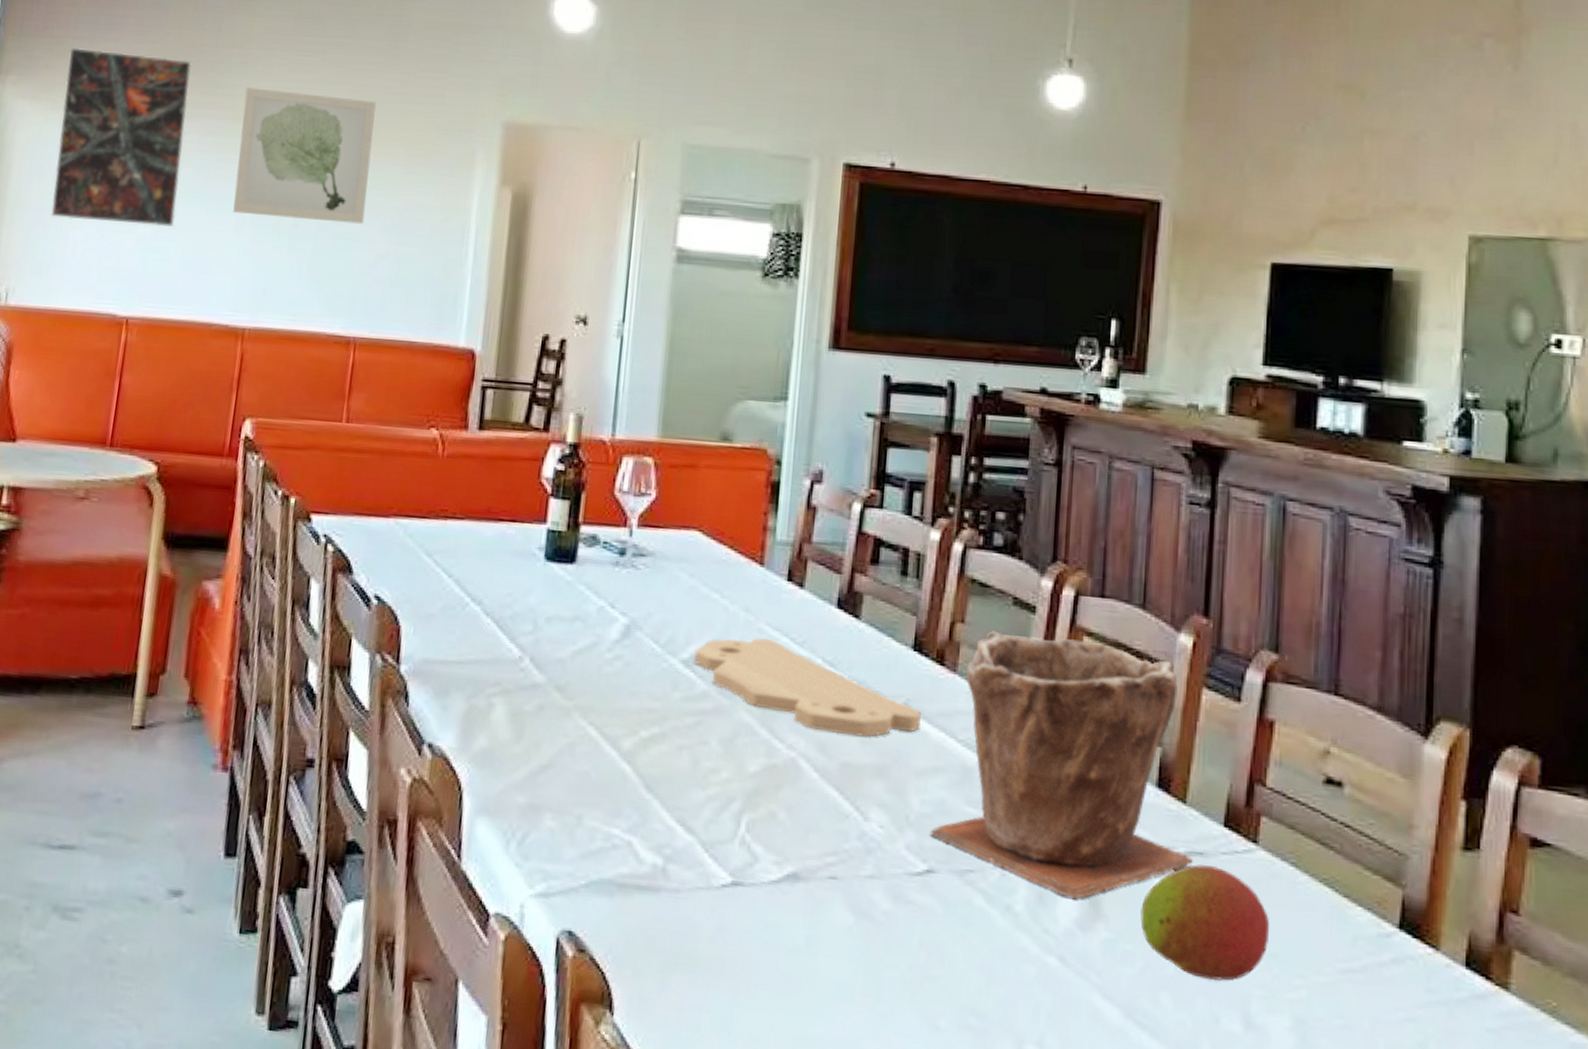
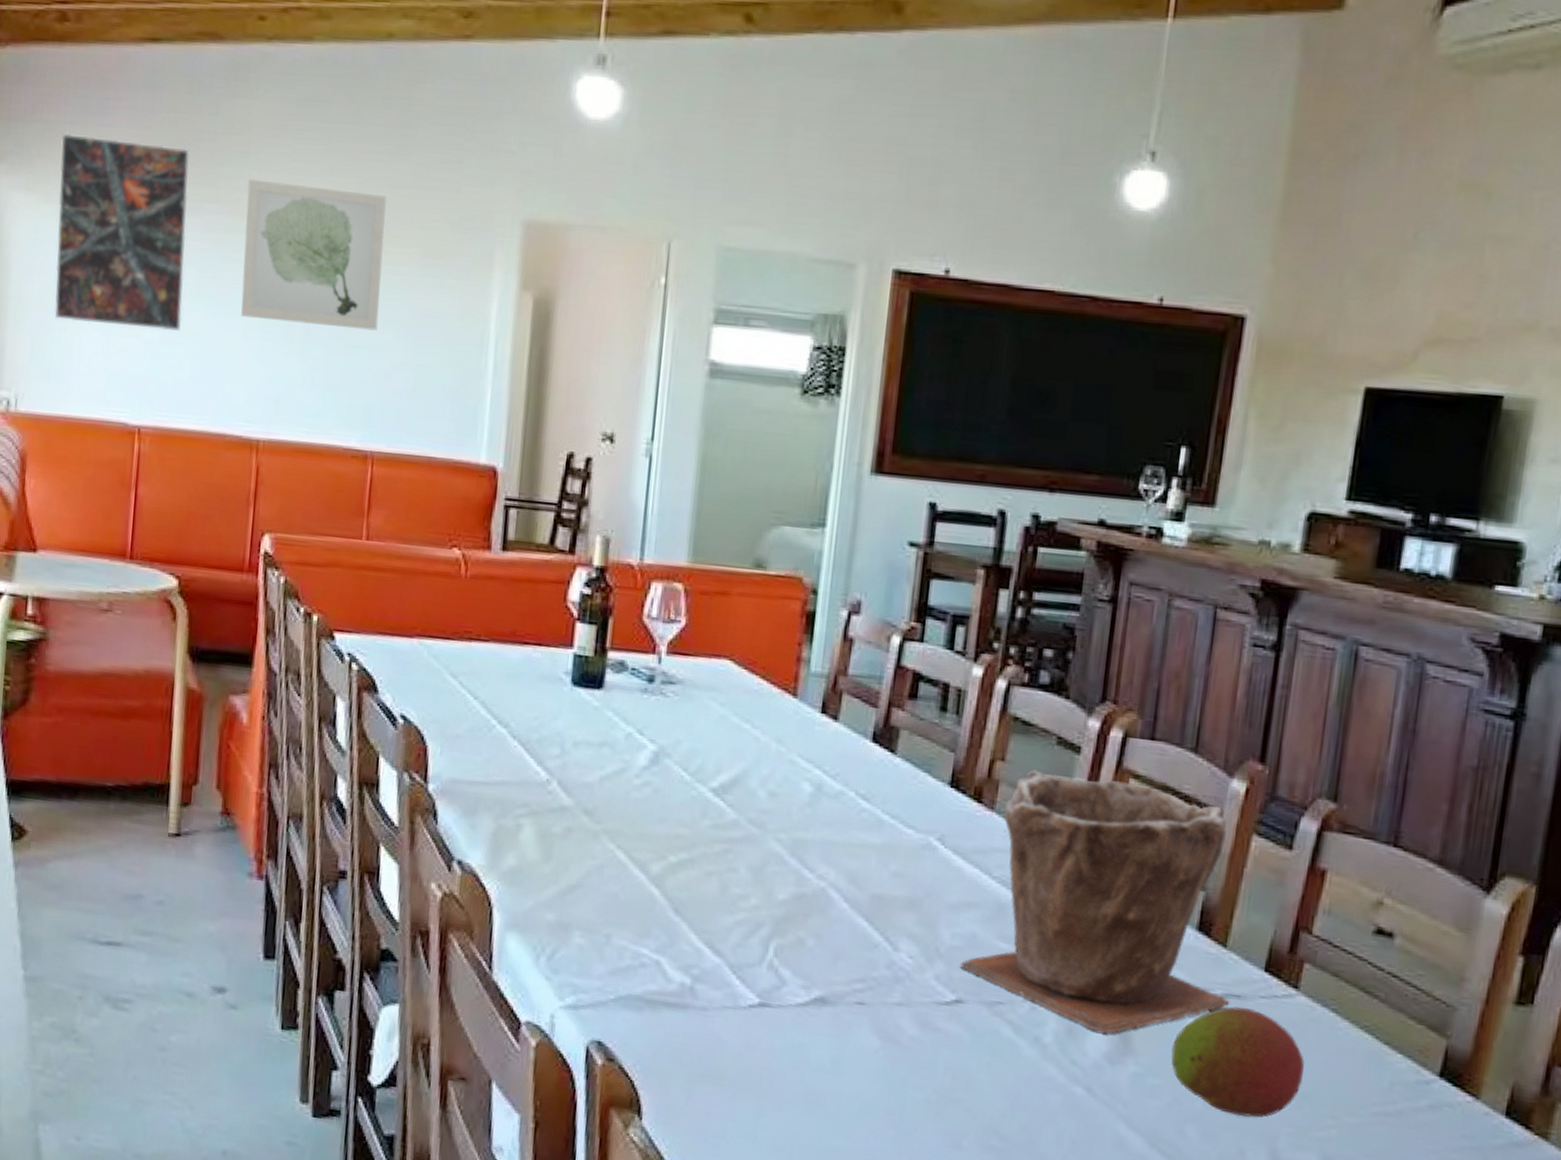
cutting board: present [694,637,921,737] -> none [724,768,956,871]

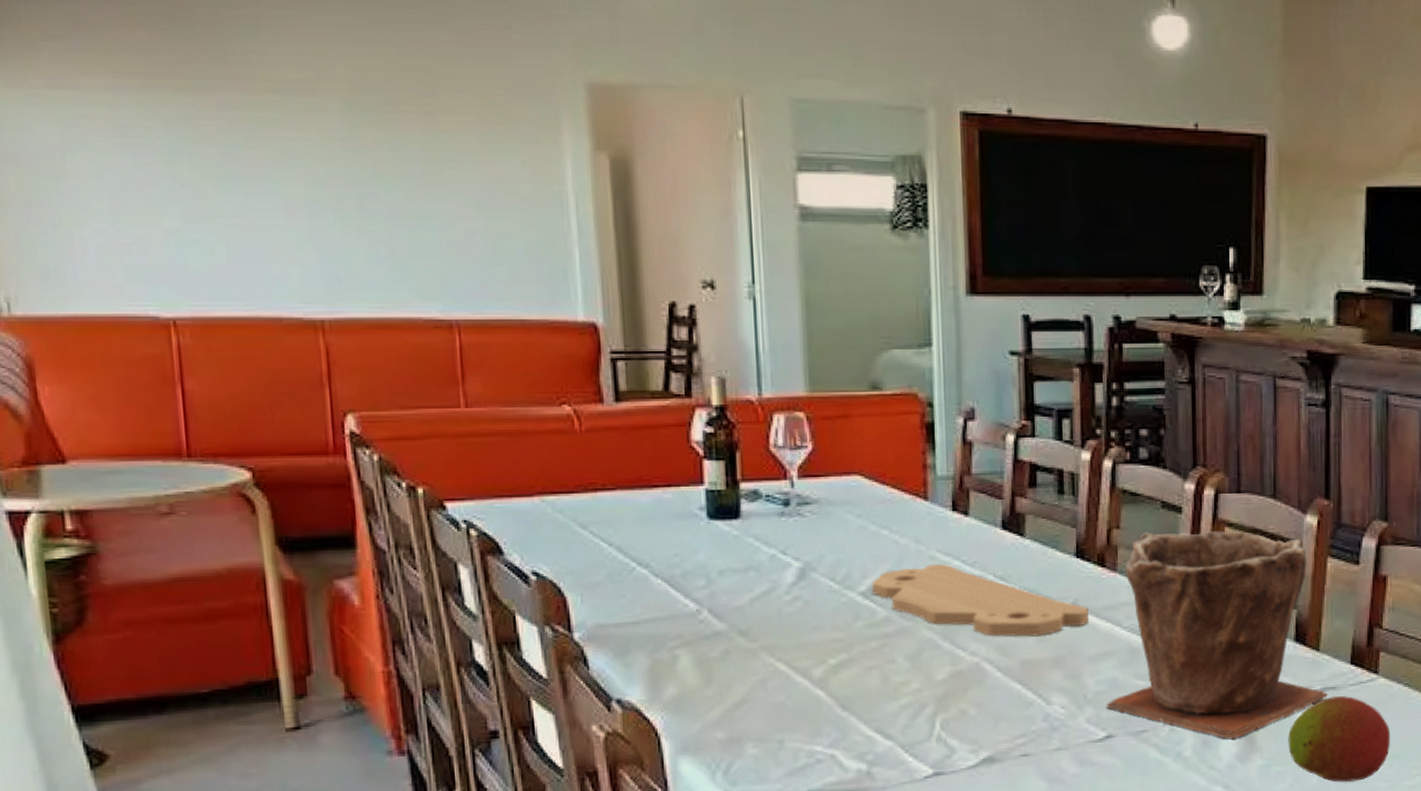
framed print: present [54,133,191,331] -> none [14,11,208,217]
wall art: present [241,179,387,331] -> none [264,53,443,200]
cutting board: none [724,768,956,871] -> present [872,563,1089,637]

